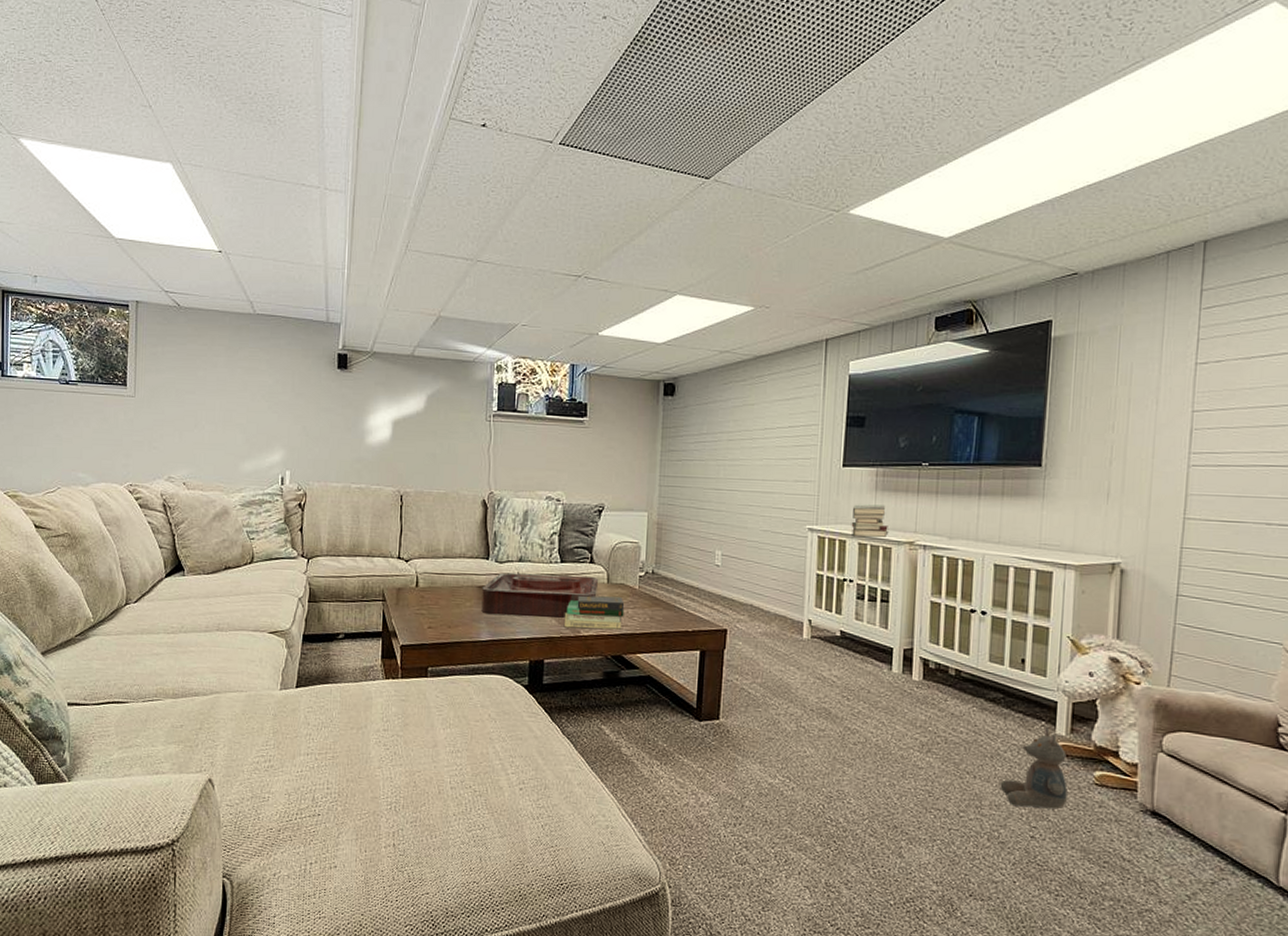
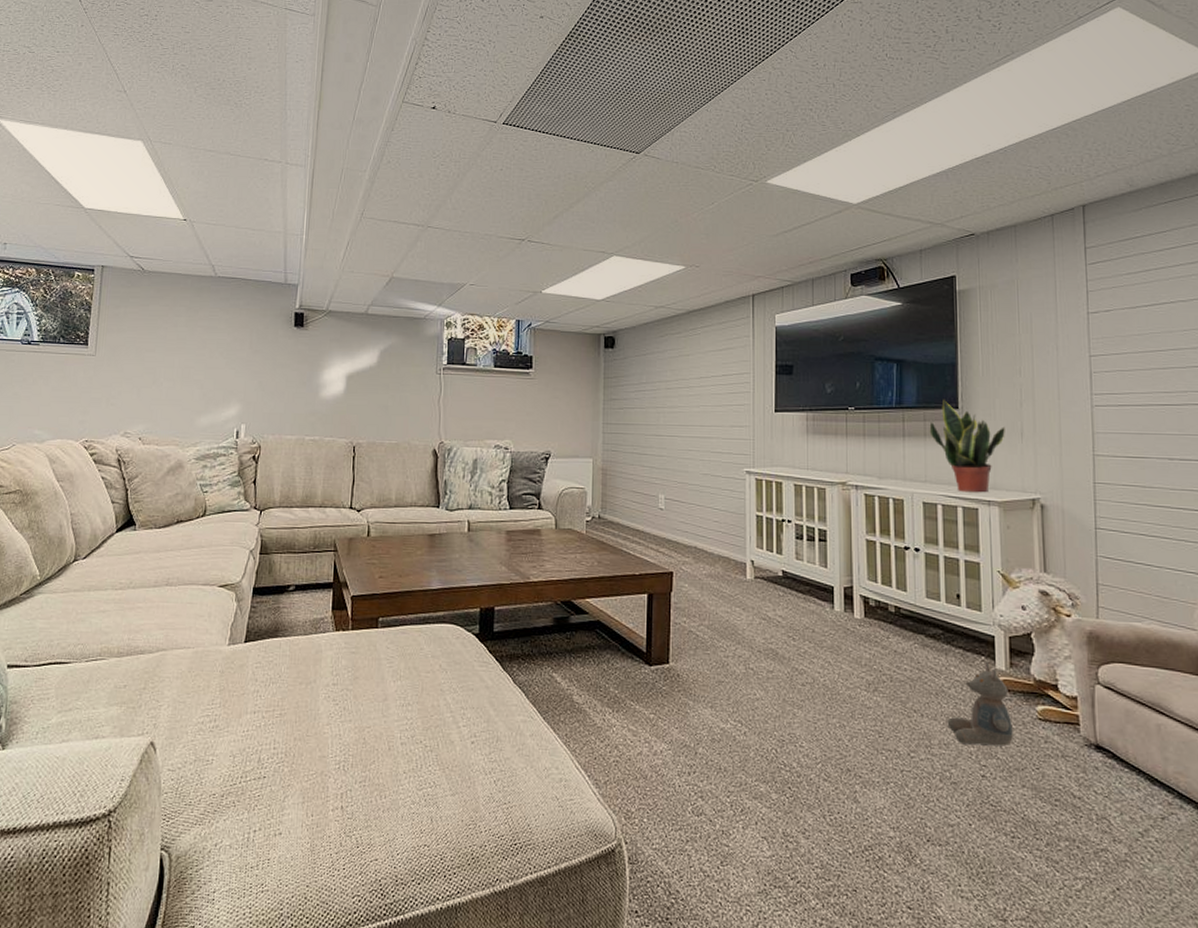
decorative tray: present [481,573,599,618] -> none [431,520,547,564]
books: present [563,595,625,630] -> none [513,541,573,575]
books: present [851,504,888,538] -> none [786,447,821,479]
potted plant: none [1007,455,1090,556] -> present [929,399,1005,493]

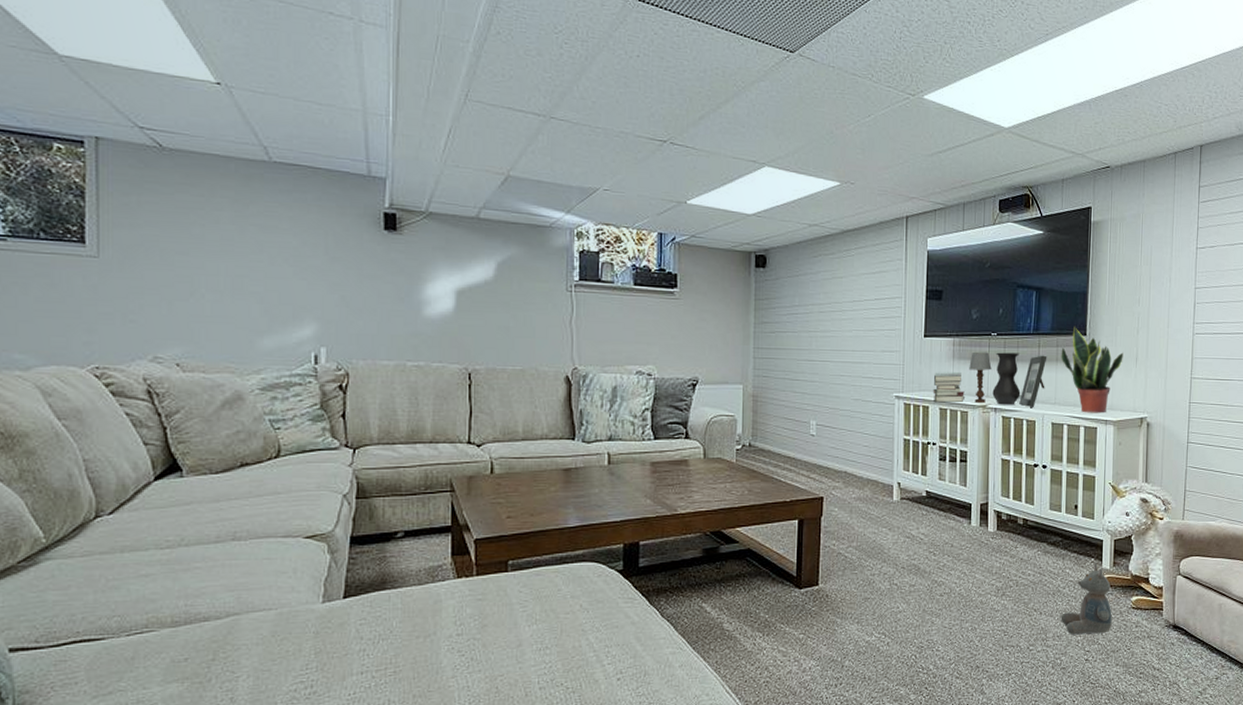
books: none [786,447,821,479] -> present [933,372,965,403]
table lamp: none [825,426,850,480] -> present [969,351,992,404]
vase: none [852,427,885,483] -> present [992,352,1021,406]
picture frame: none [883,430,914,485] -> present [1019,355,1047,407]

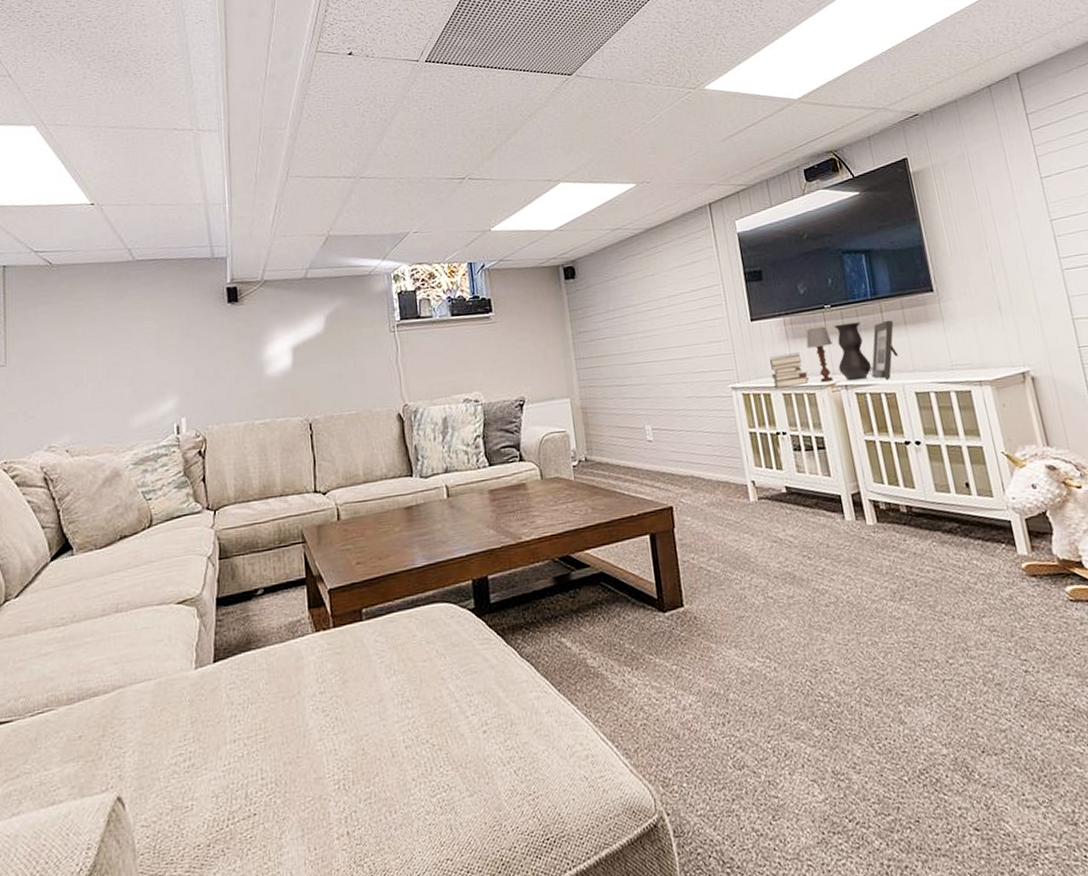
potted plant: present [1061,326,1123,413] -> none [908,283,984,377]
stuffed animal: present [1061,563,1112,635] -> none [979,549,1049,641]

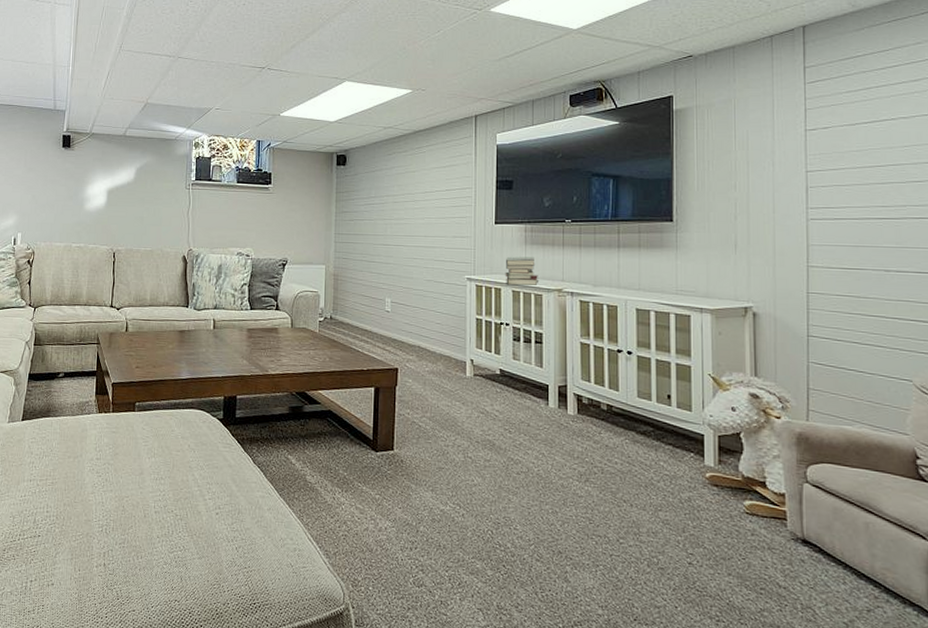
table lamp: present [806,326,833,383] -> none [542,237,567,288]
vase: present [834,322,872,381] -> none [568,238,599,290]
picture frame: present [871,320,899,379] -> none [598,241,628,292]

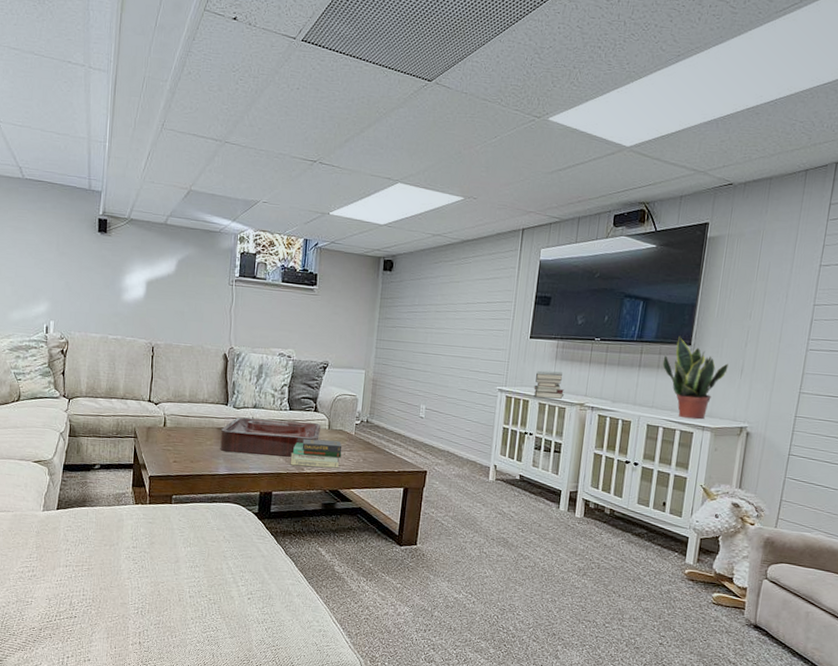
decorative tray: none [181,319,284,358] -> present [220,417,322,457]
books: none [253,338,307,369] -> present [290,438,342,468]
potted plant: none [644,212,719,301] -> present [662,336,728,420]

